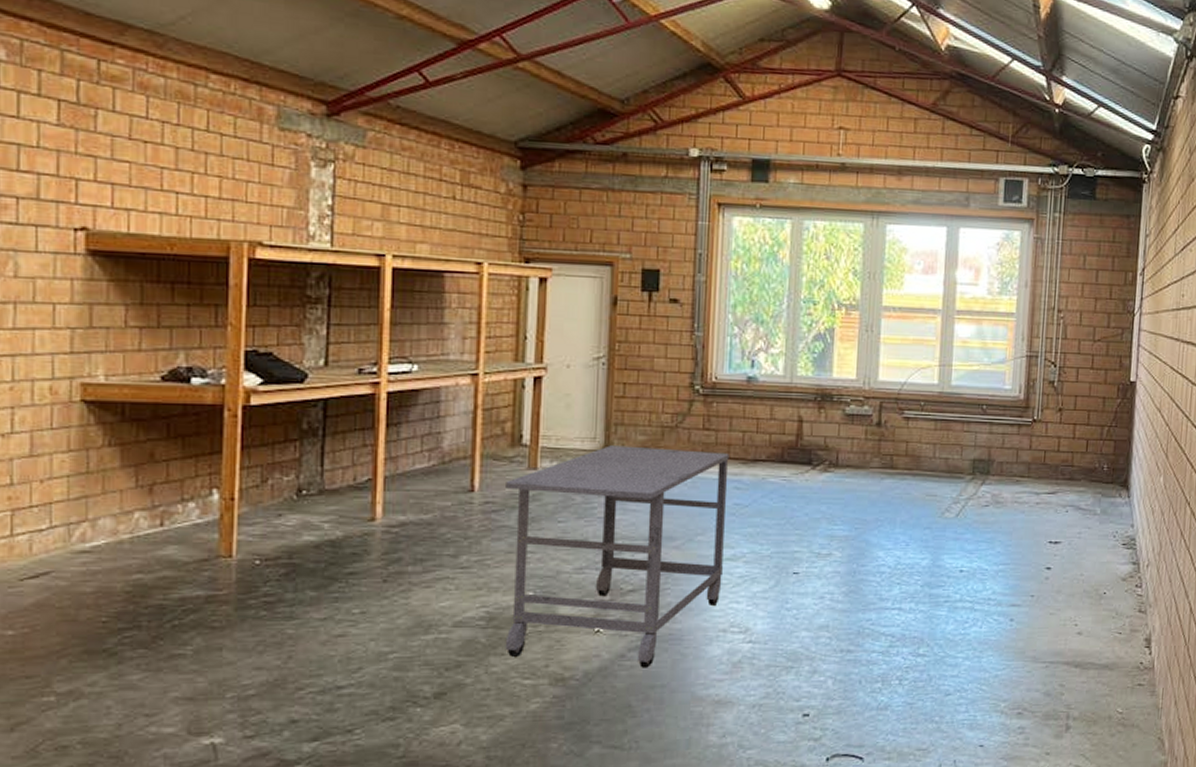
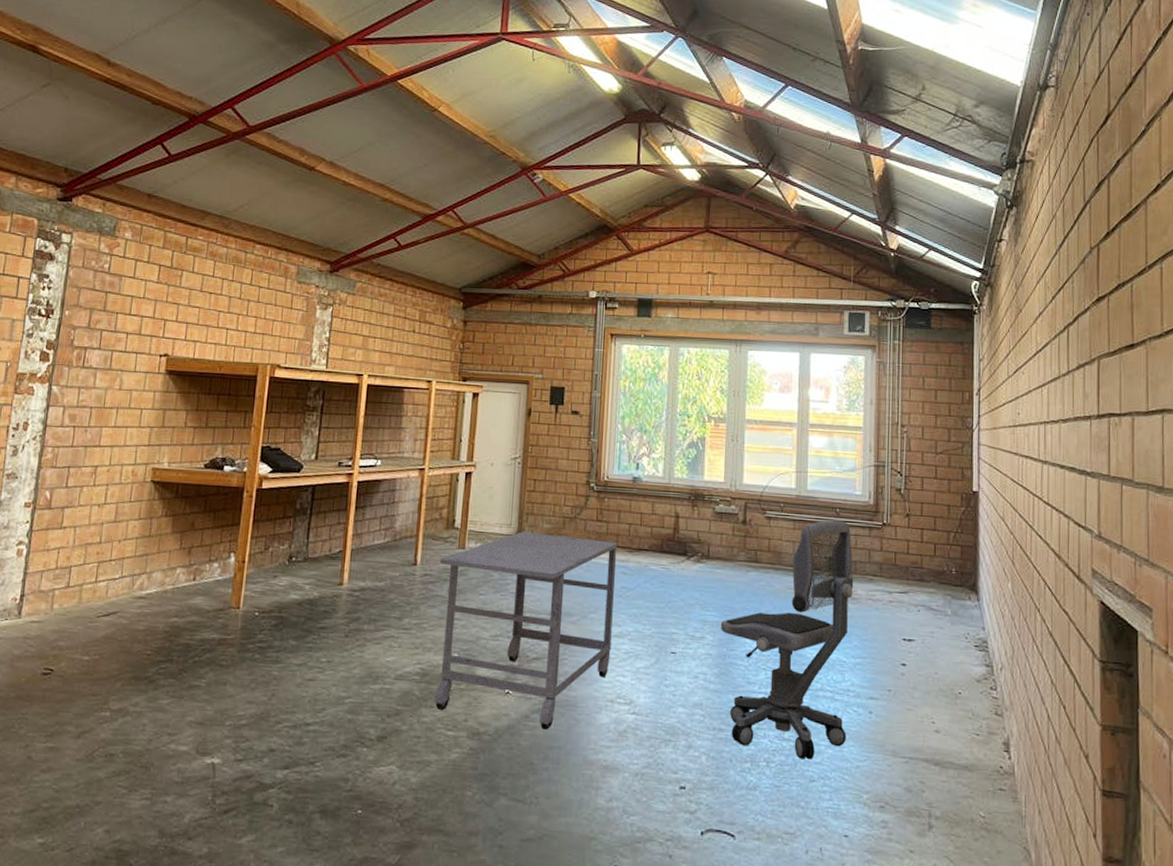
office chair: none [849,418,1000,674] -> present [720,520,854,760]

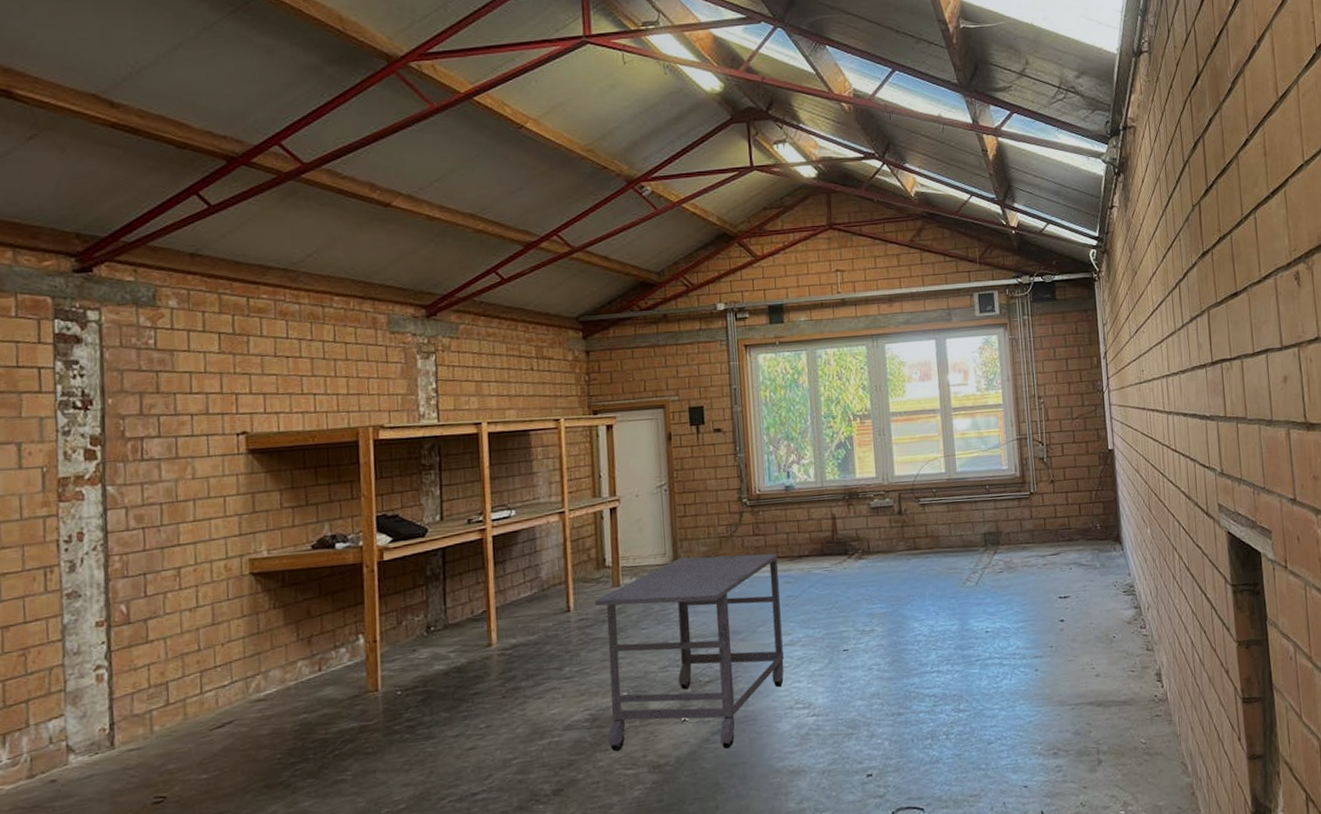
office chair: present [720,520,854,760] -> none [888,496,1017,726]

